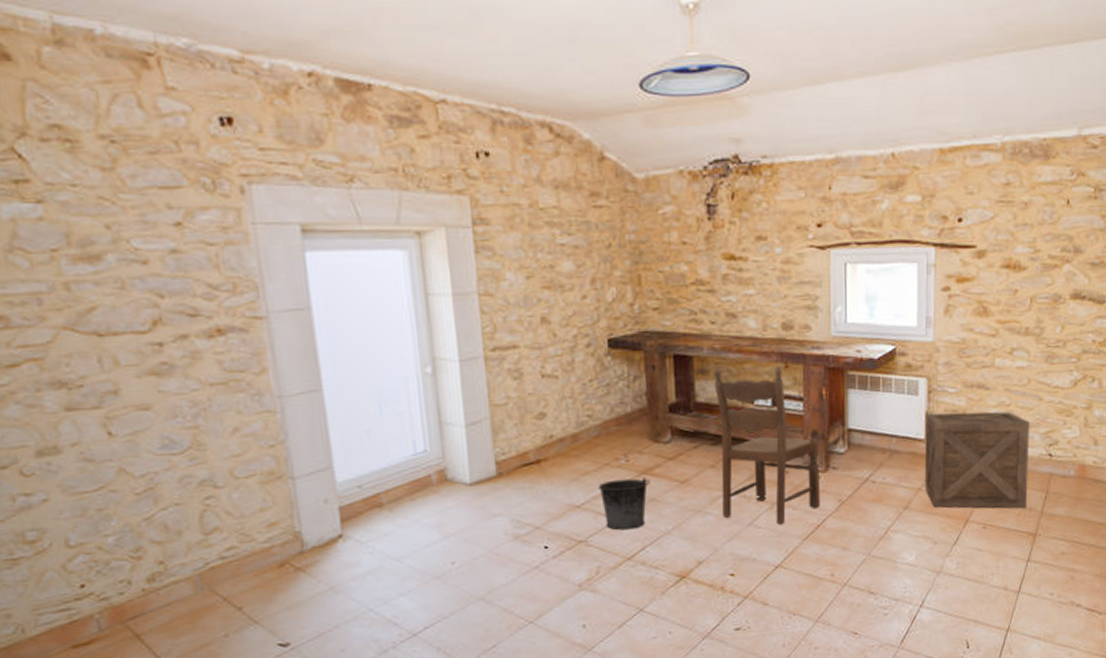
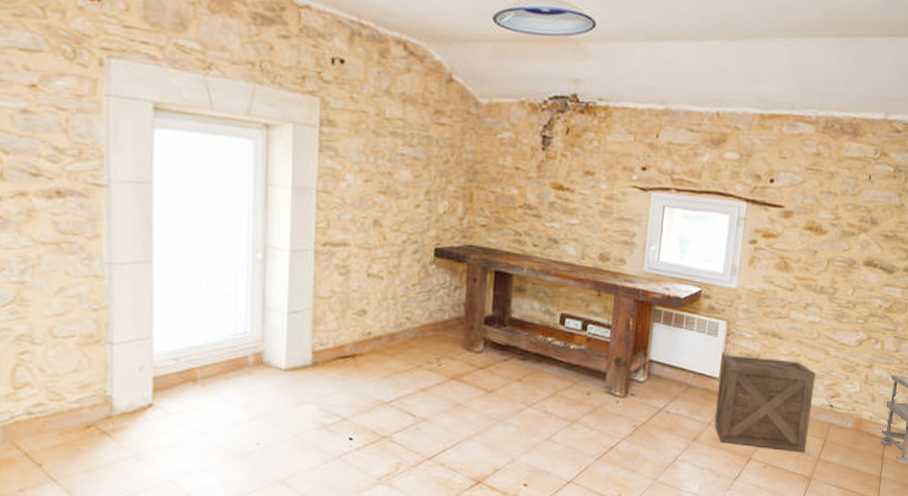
bucket: present [598,477,651,531] -> none [408,381,459,431]
wooden chair: present [713,365,820,525] -> none [523,288,621,443]

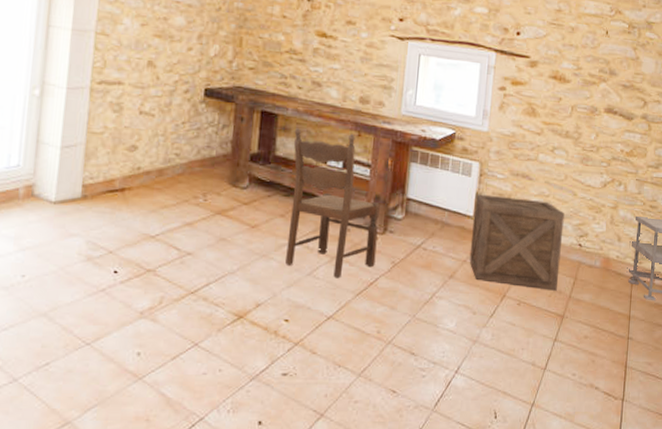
wooden chair: none [523,288,621,443] -> present [286,128,380,279]

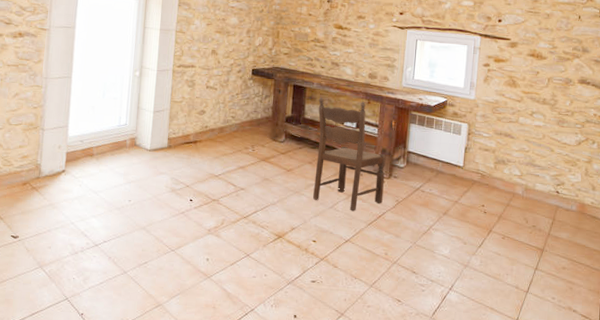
wooden crate: present [469,194,565,291] -> none [460,149,543,229]

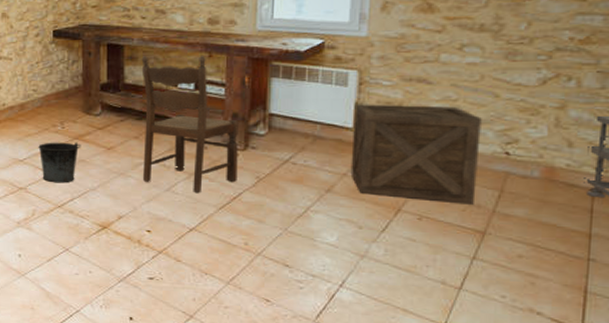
bucket: none [232,161,267,198] -> present [38,142,81,183]
wooden crate: none [460,149,543,229] -> present [350,104,482,205]

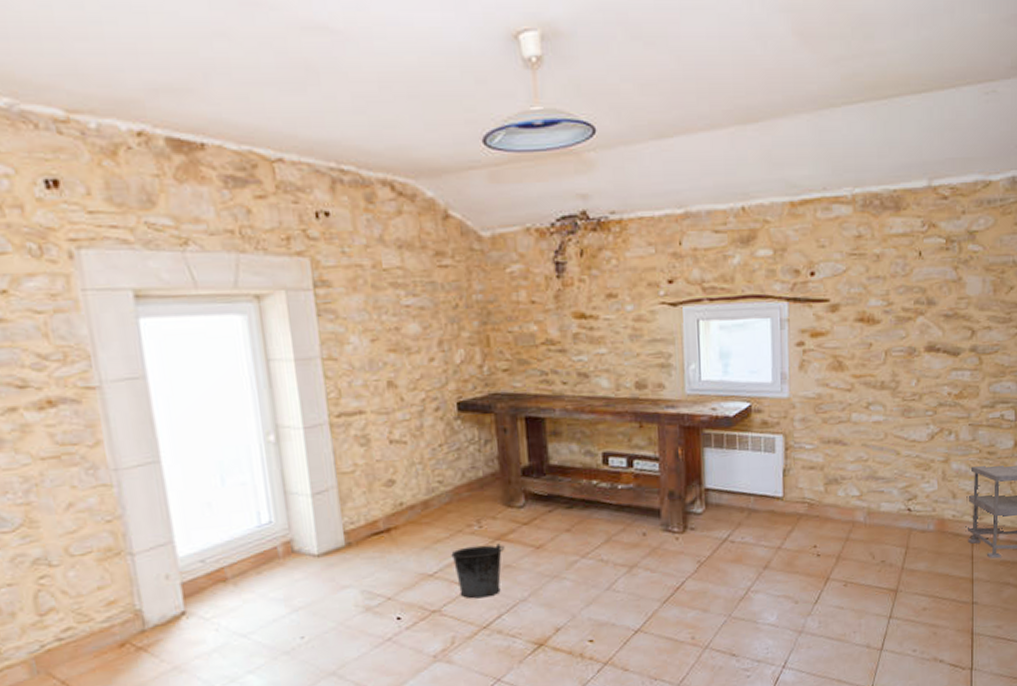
wooden chair: present [141,55,239,194] -> none [566,425,679,589]
wooden crate: present [350,104,482,205] -> none [782,466,888,567]

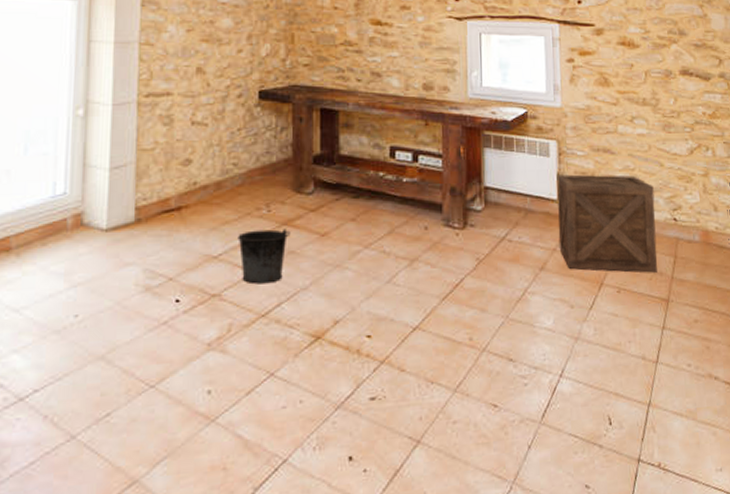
wooden crate: none [782,466,888,567] -> present [556,174,657,273]

